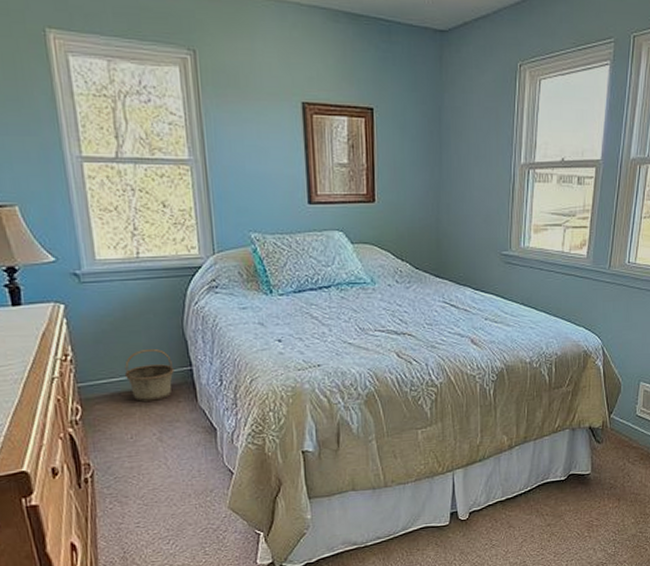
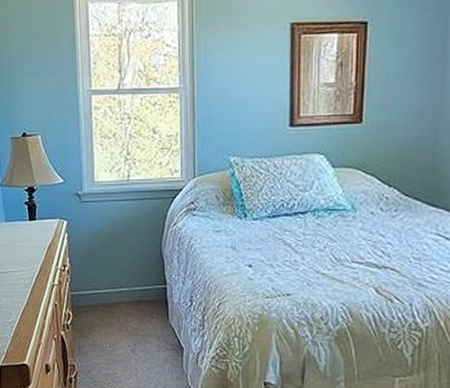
basket: present [124,349,174,402] -> none [108,266,151,314]

